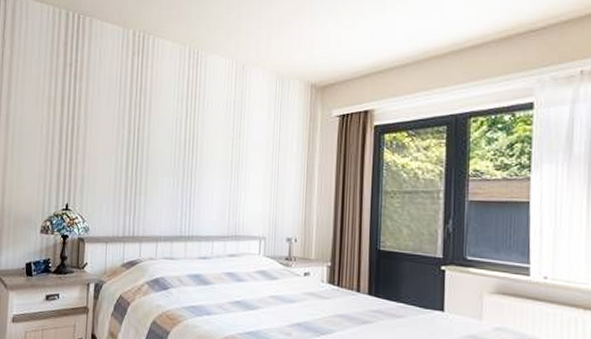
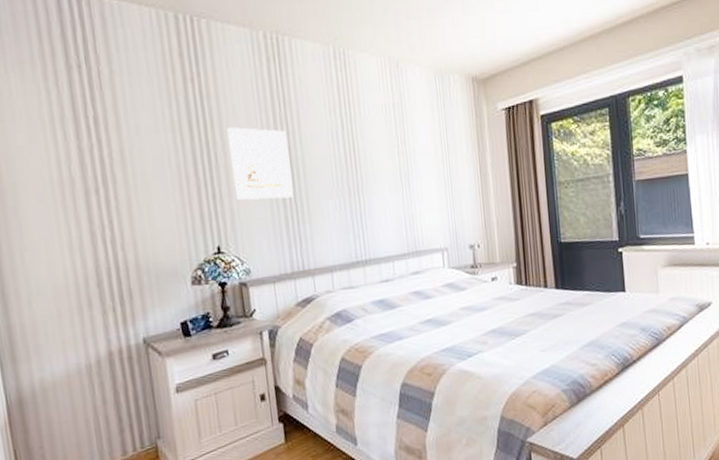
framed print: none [88,106,138,171] -> present [227,127,294,200]

